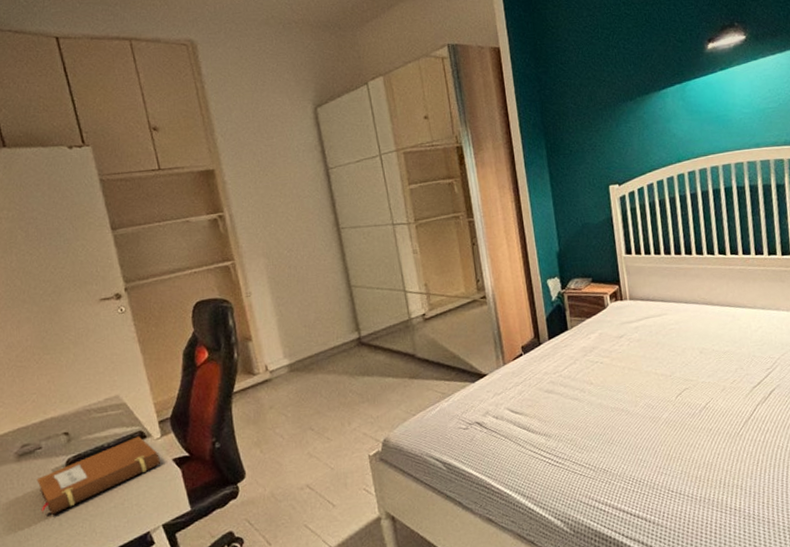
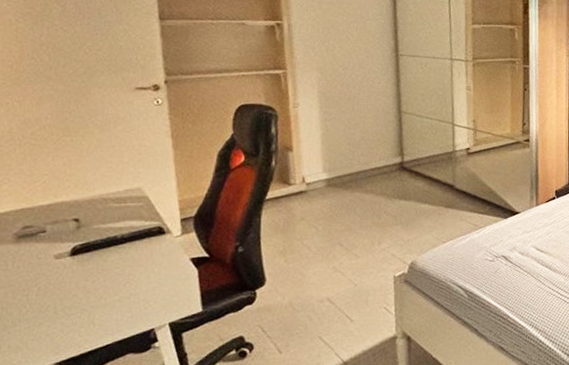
notebook: present [36,436,161,515] -> none [35,231,178,302]

